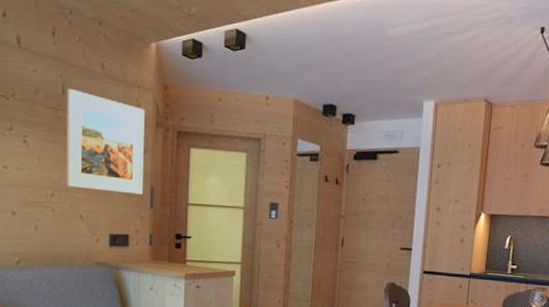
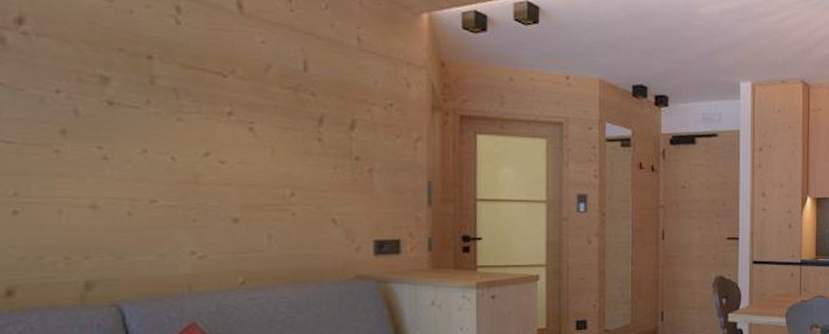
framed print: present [66,89,145,195] -> none [311,65,417,191]

